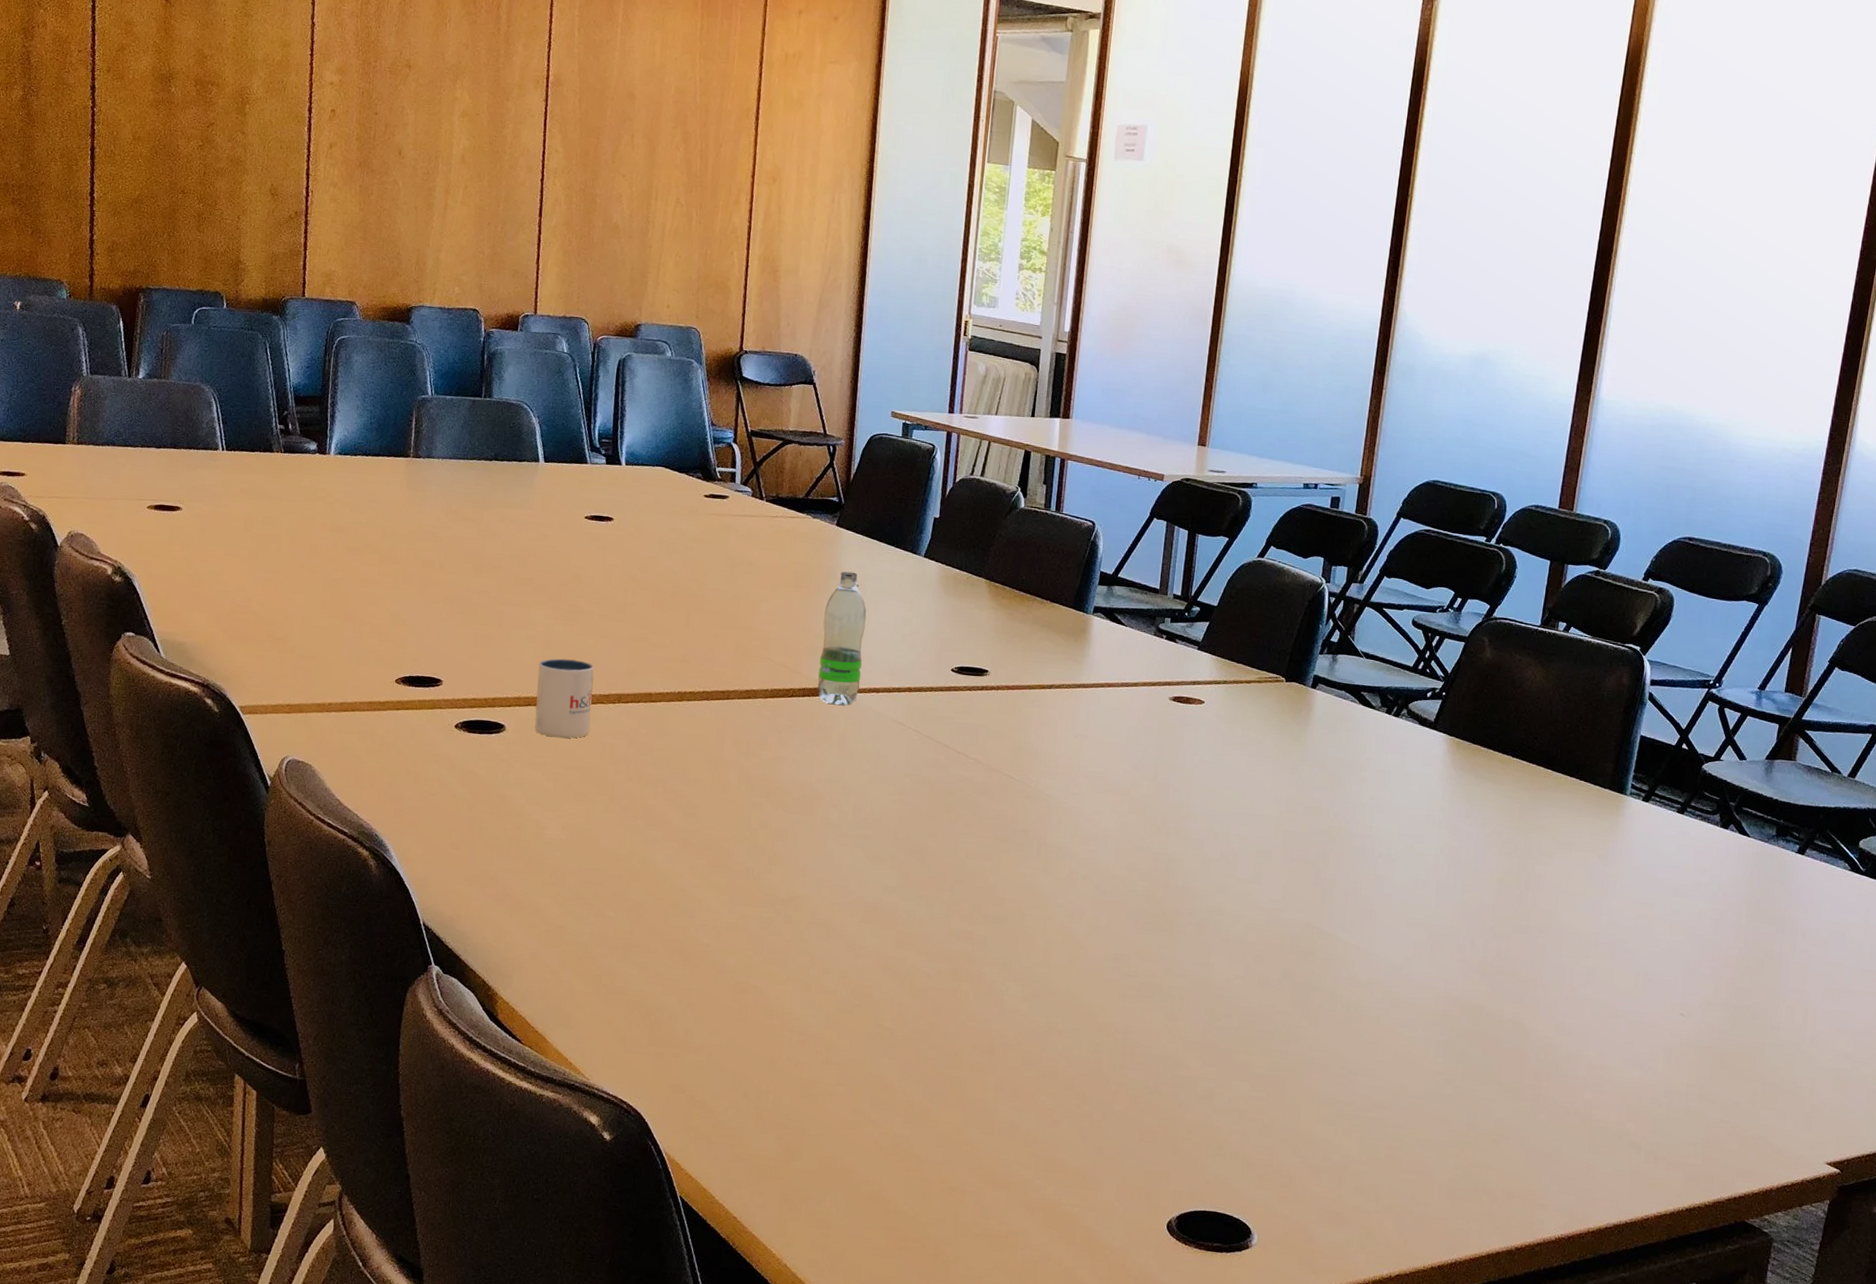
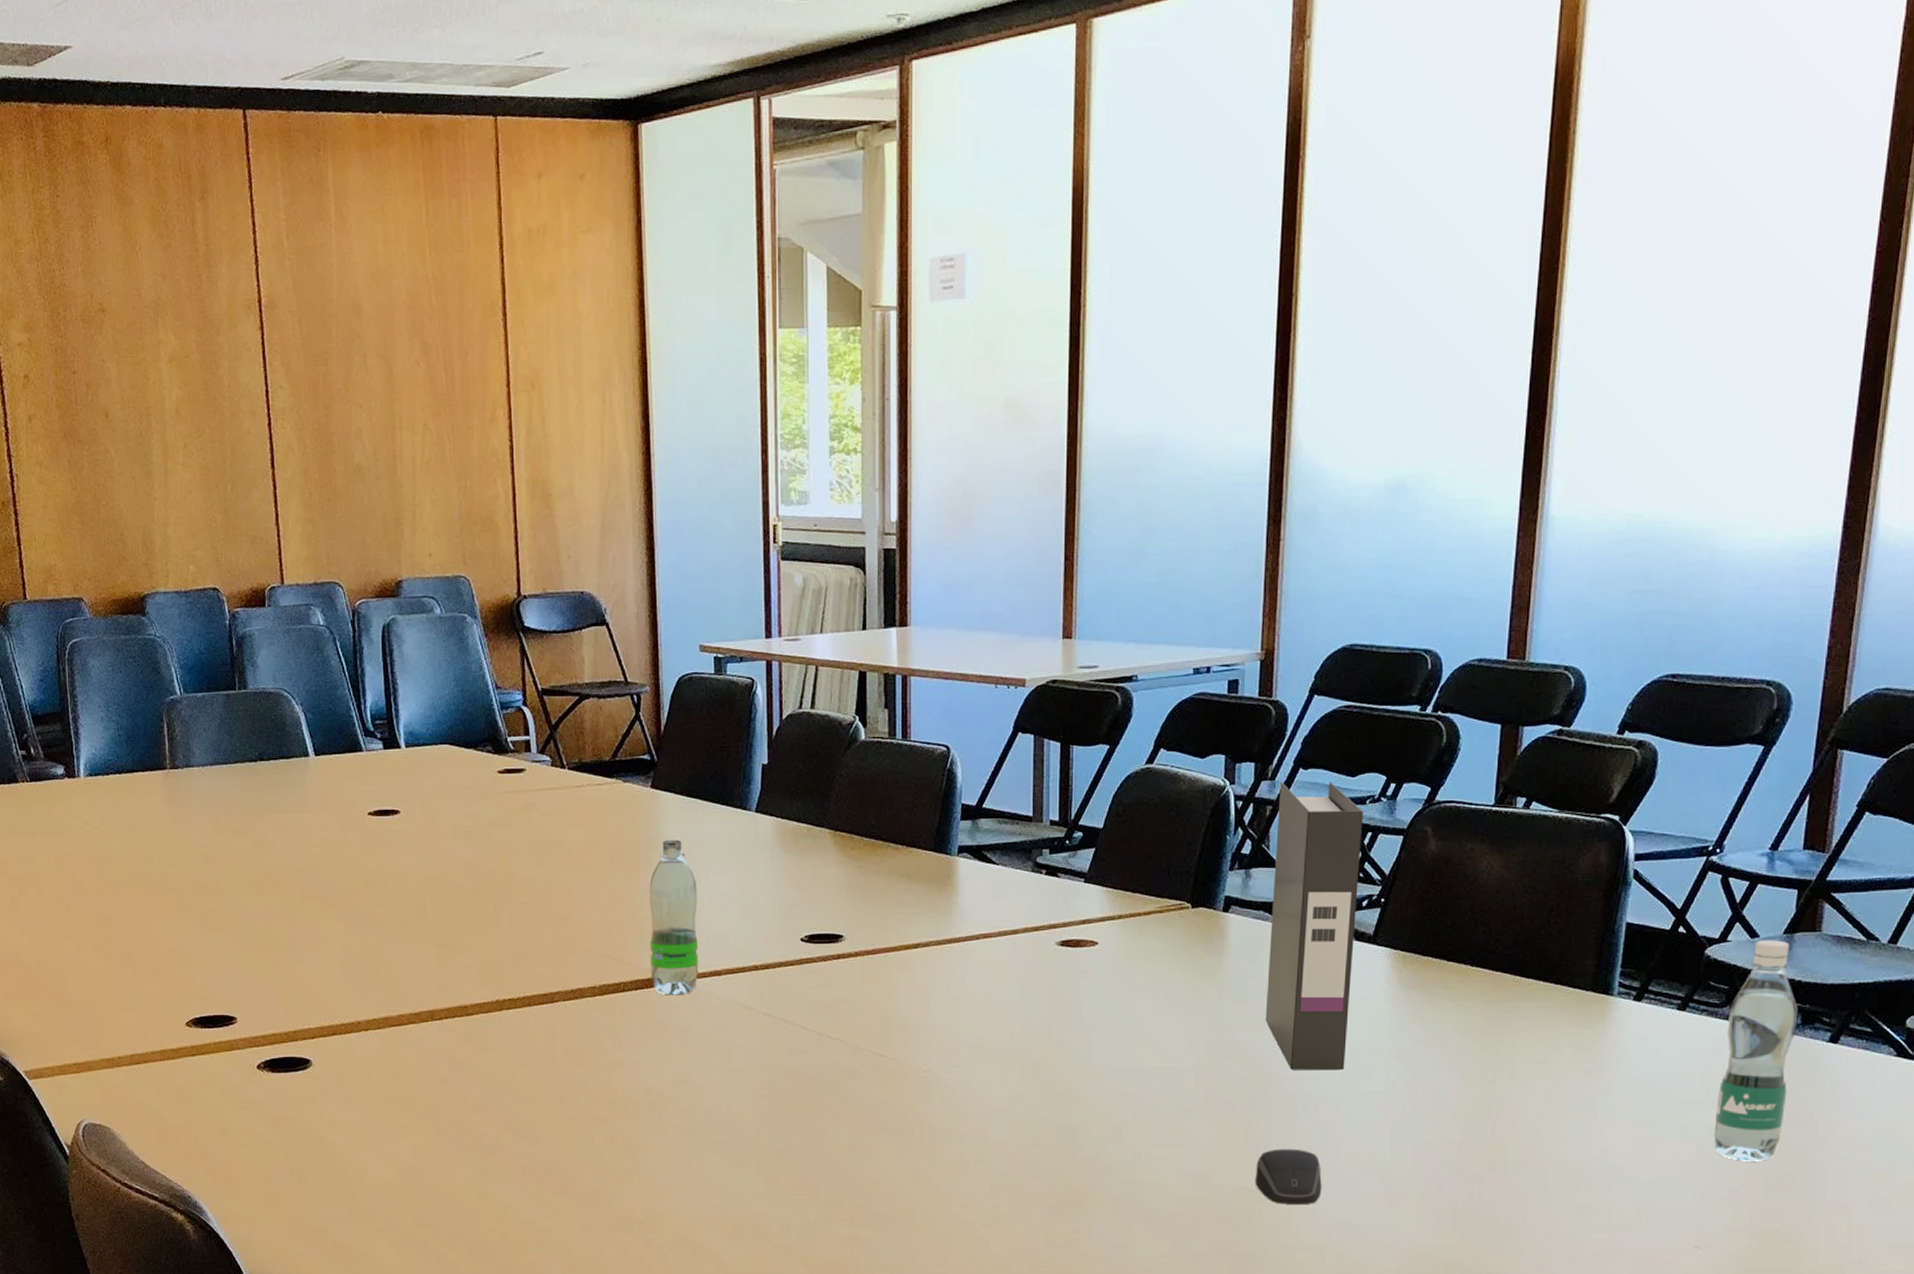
mug: present [534,658,594,738] -> none [339,978,405,1067]
computer mouse: none [1319,894,1376,945] -> present [1255,1149,1322,1204]
binder: none [1339,585,1434,833] -> present [1265,782,1363,1071]
bottle: none [1700,762,1774,947] -> present [1713,940,1798,1161]

